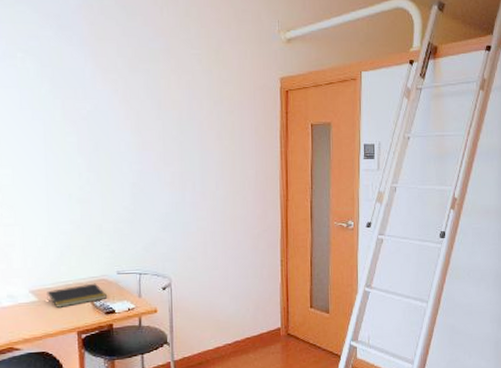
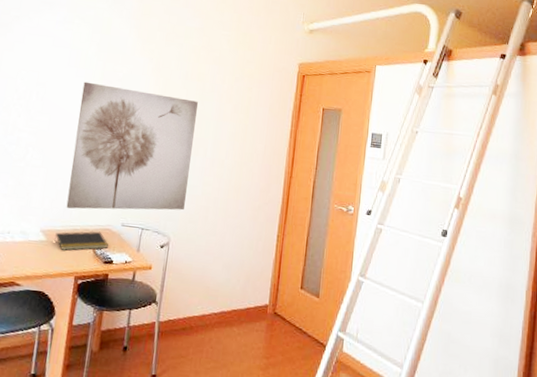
wall art: none [43,124,181,264] -> present [66,81,198,210]

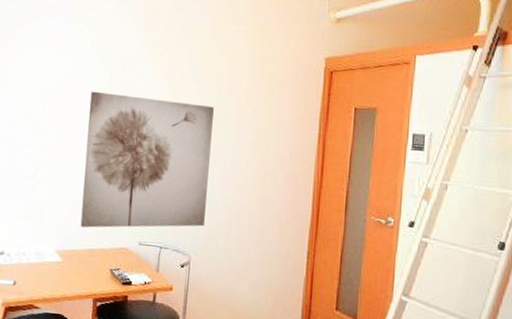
notepad: present [54,231,108,251] -> none [70,251,126,272]

